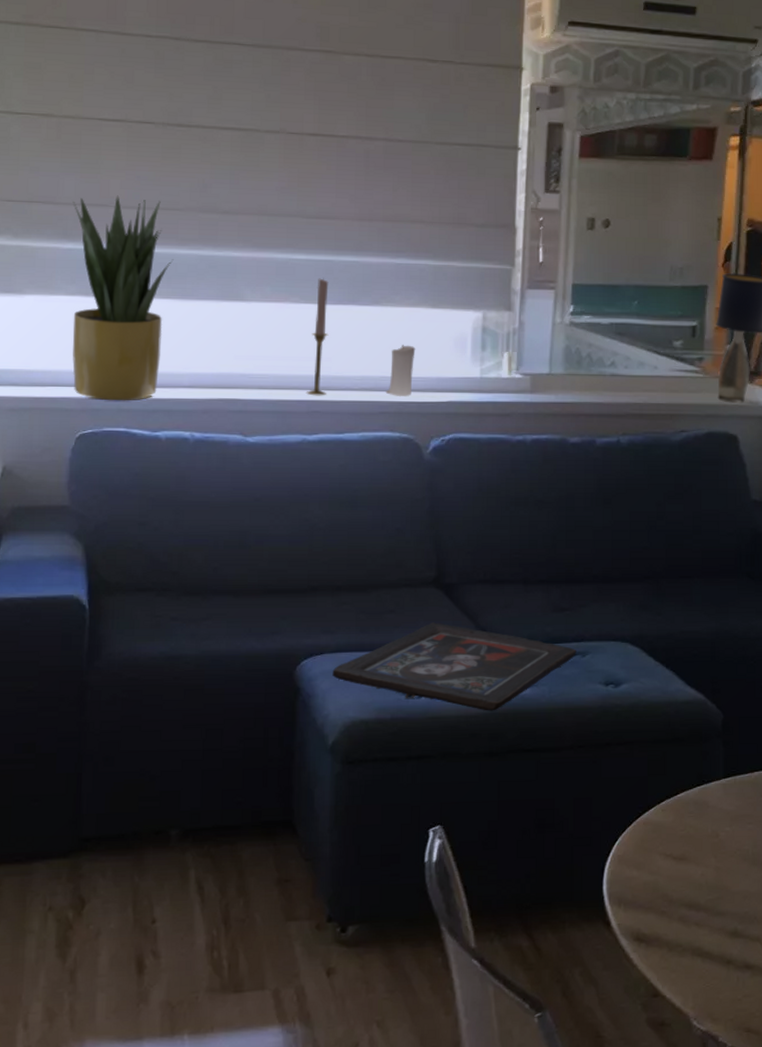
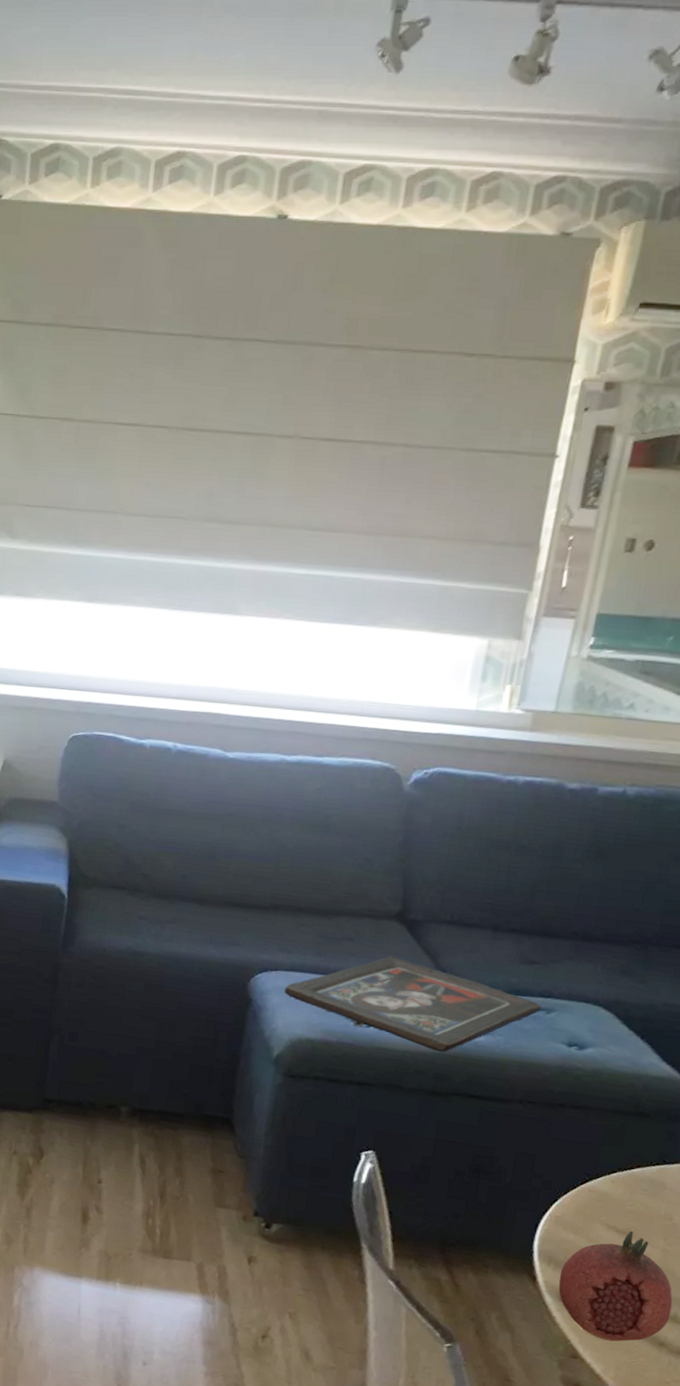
planter: present [72,195,174,400] -> none [71,502,174,707]
candlestick: present [306,278,329,396] -> none [289,594,326,717]
candle: present [385,345,416,397] -> none [371,670,409,725]
fruit: none [630,855,732,971] -> present [558,1230,673,1342]

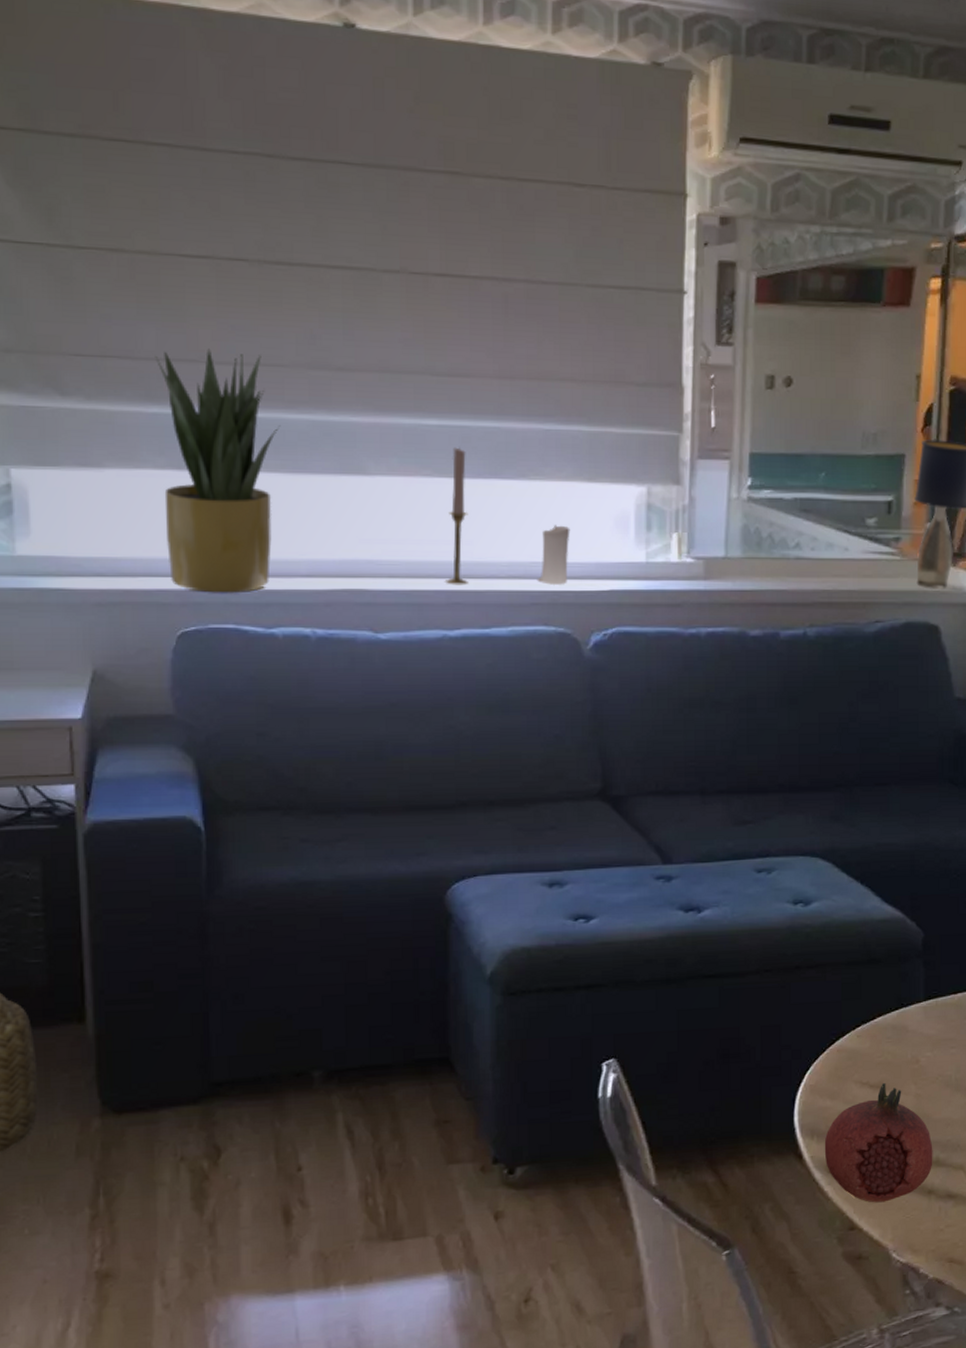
planter: none [71,502,174,707] -> present [155,348,281,592]
religious icon: present [284,956,541,1052] -> none [488,839,761,935]
candlestick: none [289,594,326,717] -> present [444,447,468,585]
candle: none [371,670,409,725] -> present [537,525,570,585]

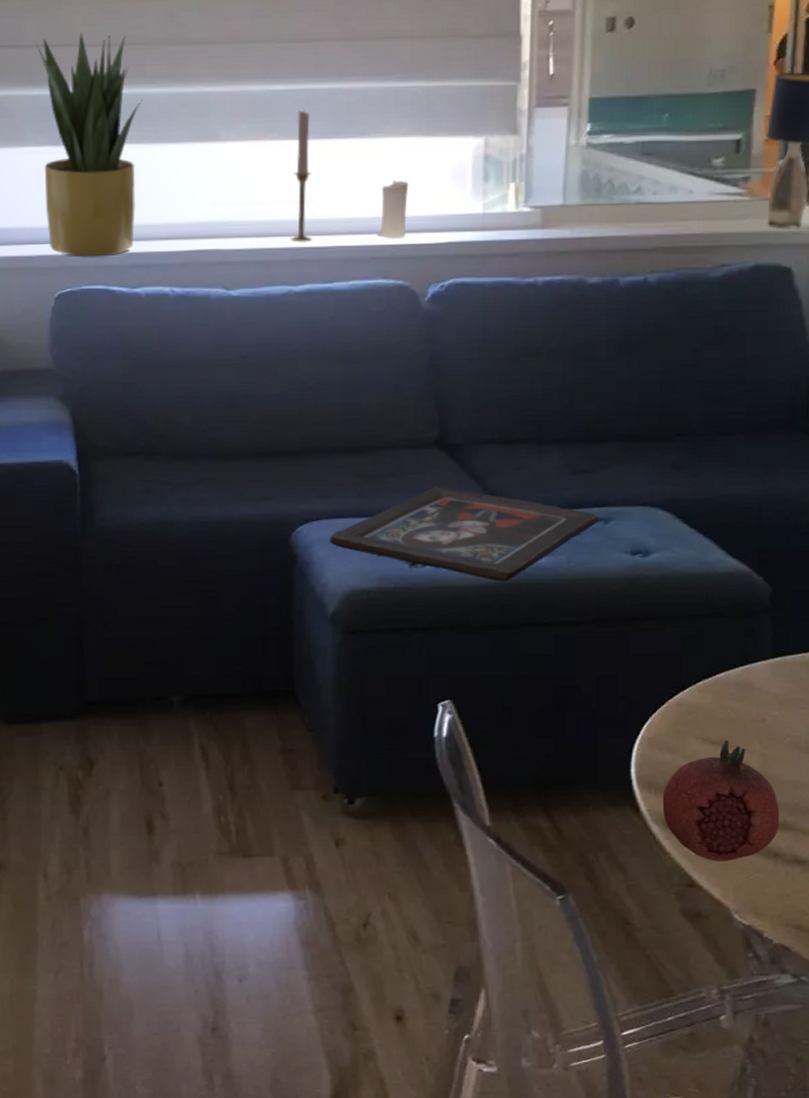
religious icon: none [488,839,761,935] -> present [330,486,598,582]

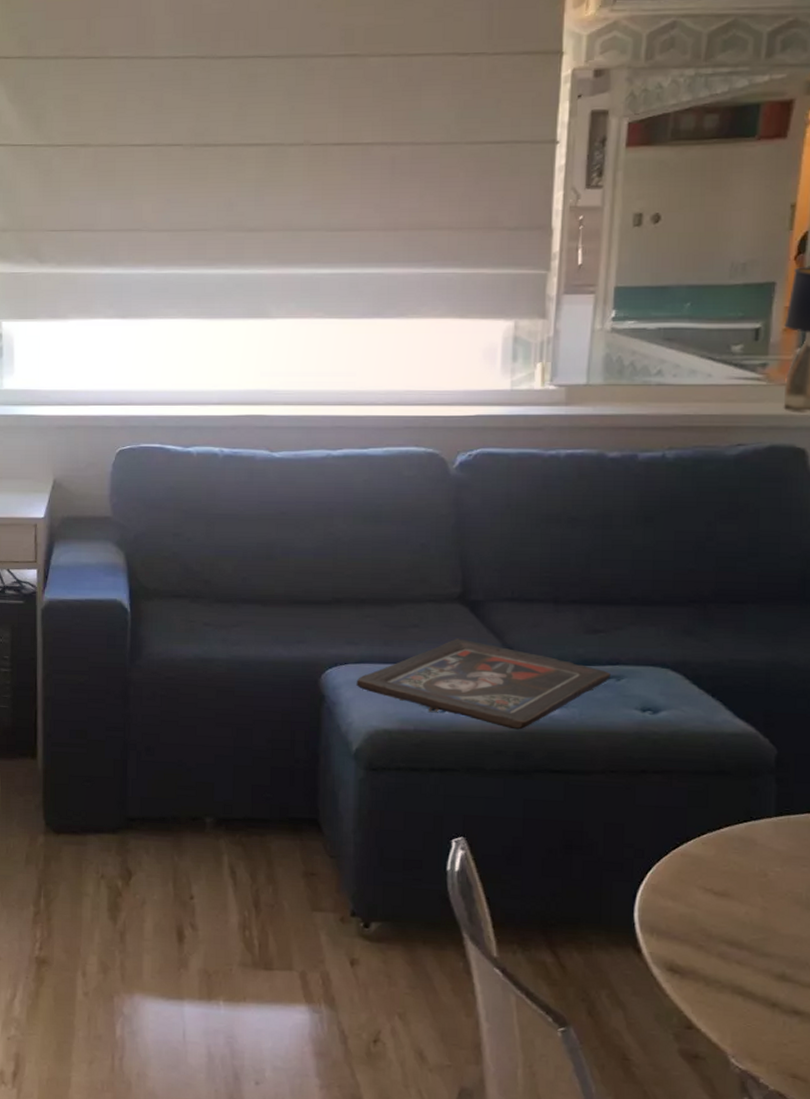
planter: present [35,33,143,256] -> none [109,219,202,417]
candlestick: present [290,110,312,243] -> none [330,292,353,411]
candle: present [376,180,409,239] -> none [410,357,442,411]
fruit: present [662,739,780,862] -> none [663,891,779,1008]

